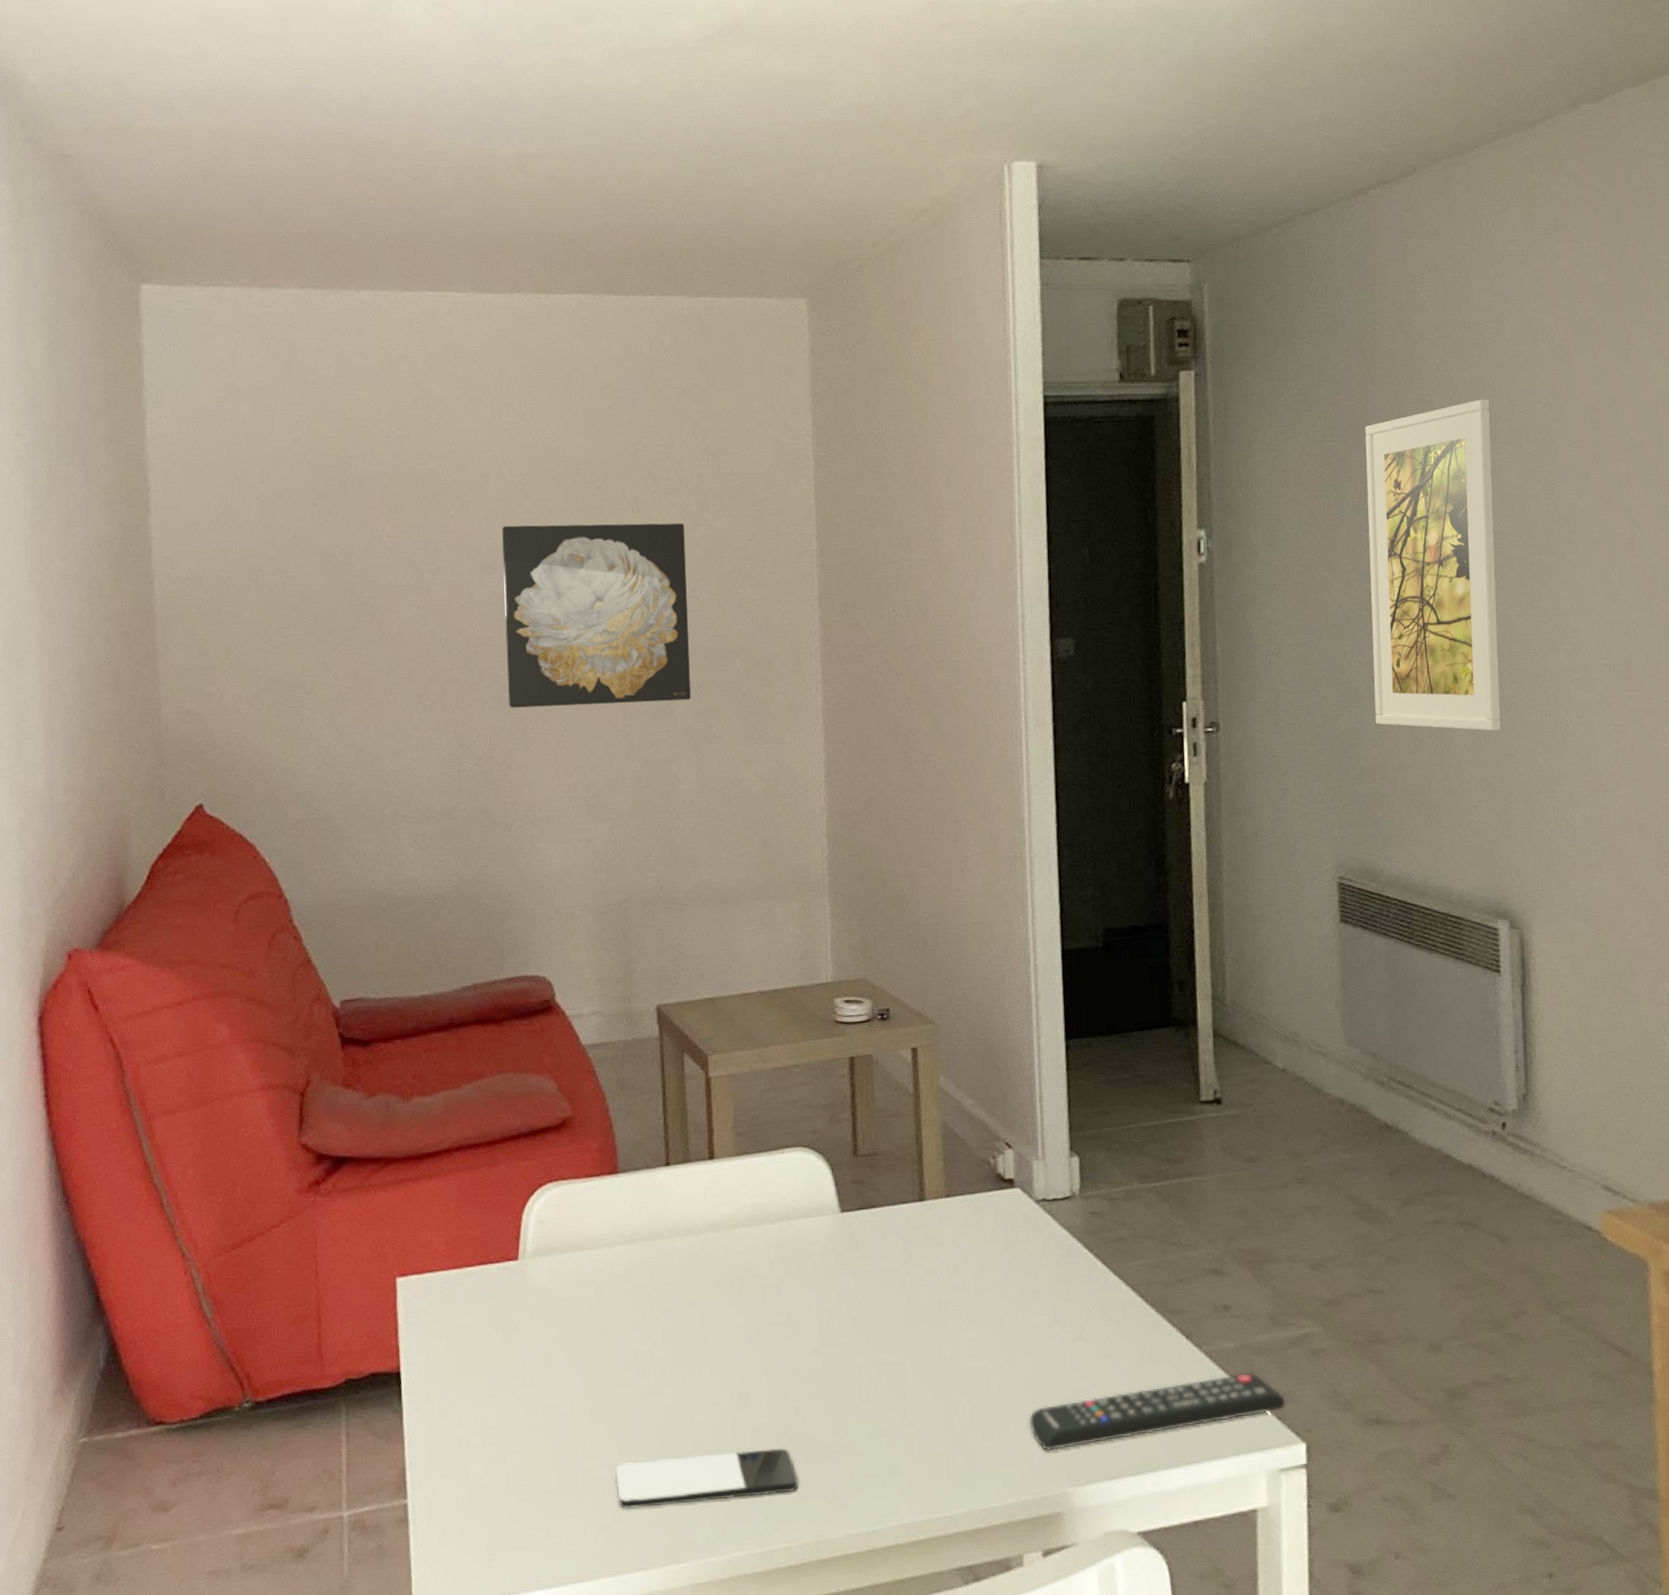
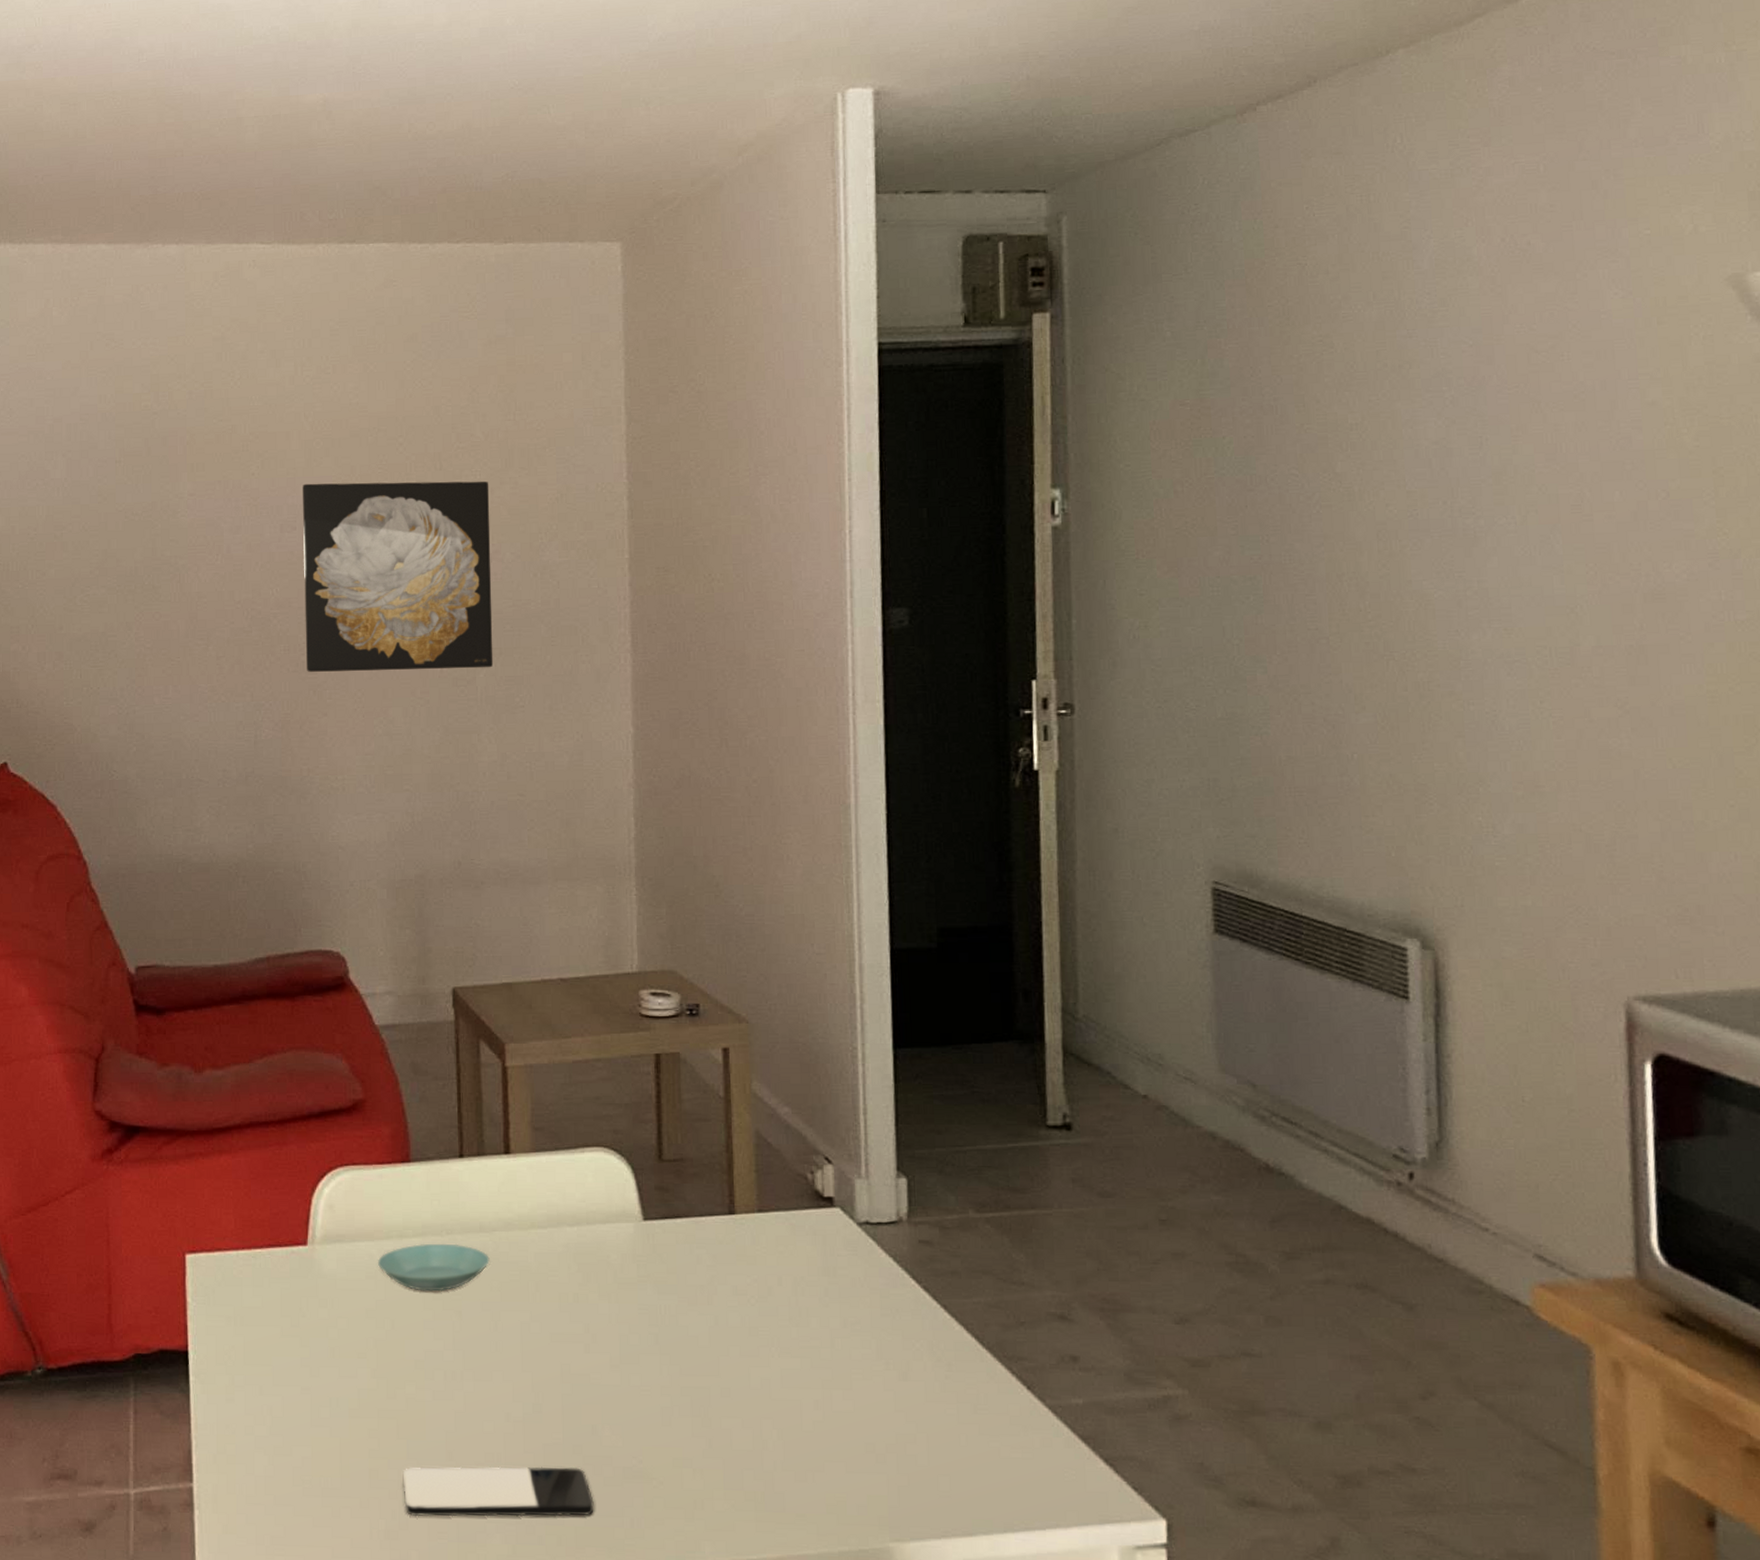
saucer: none [588,1247,696,1295] -> present [378,1243,490,1292]
remote control: present [1028,1372,1286,1452] -> none [846,1433,1143,1500]
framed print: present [1365,399,1501,731] -> none [1250,340,1413,721]

